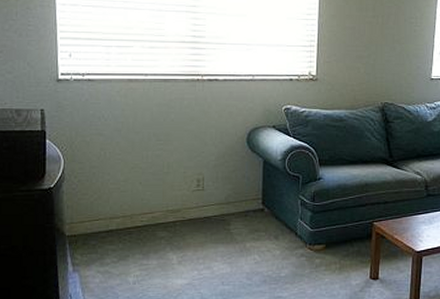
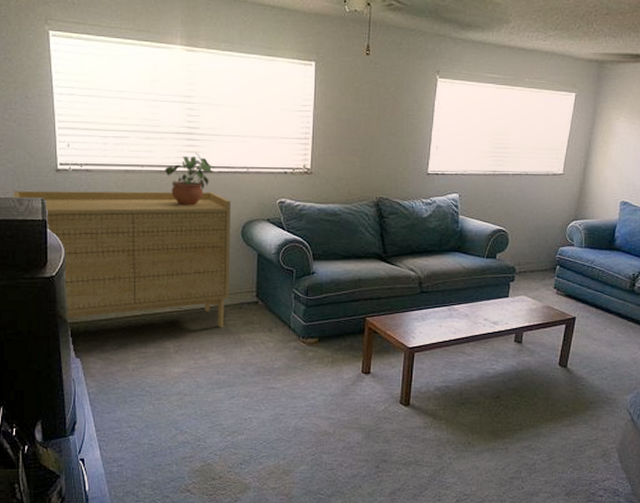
sideboard: none [11,99,236,237] -> present [13,190,230,328]
potted plant: none [169,60,221,114] -> present [165,152,216,206]

